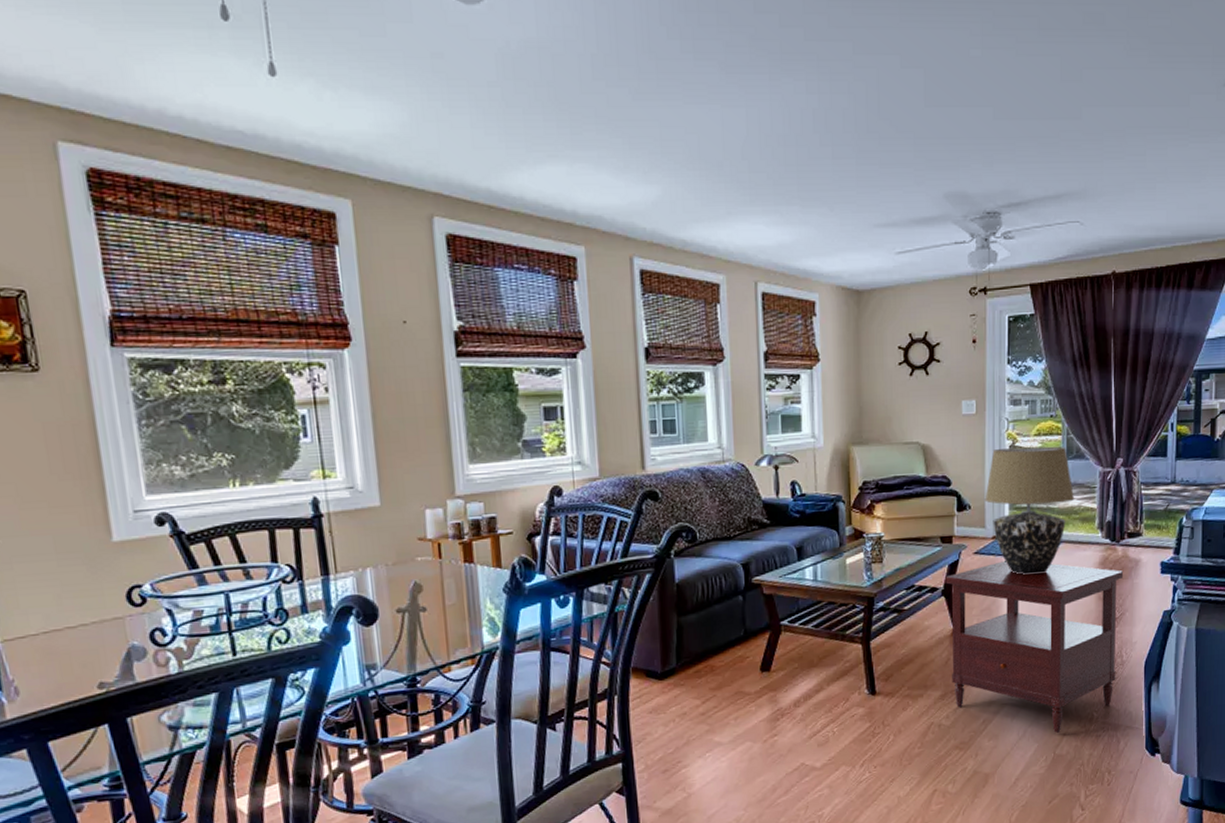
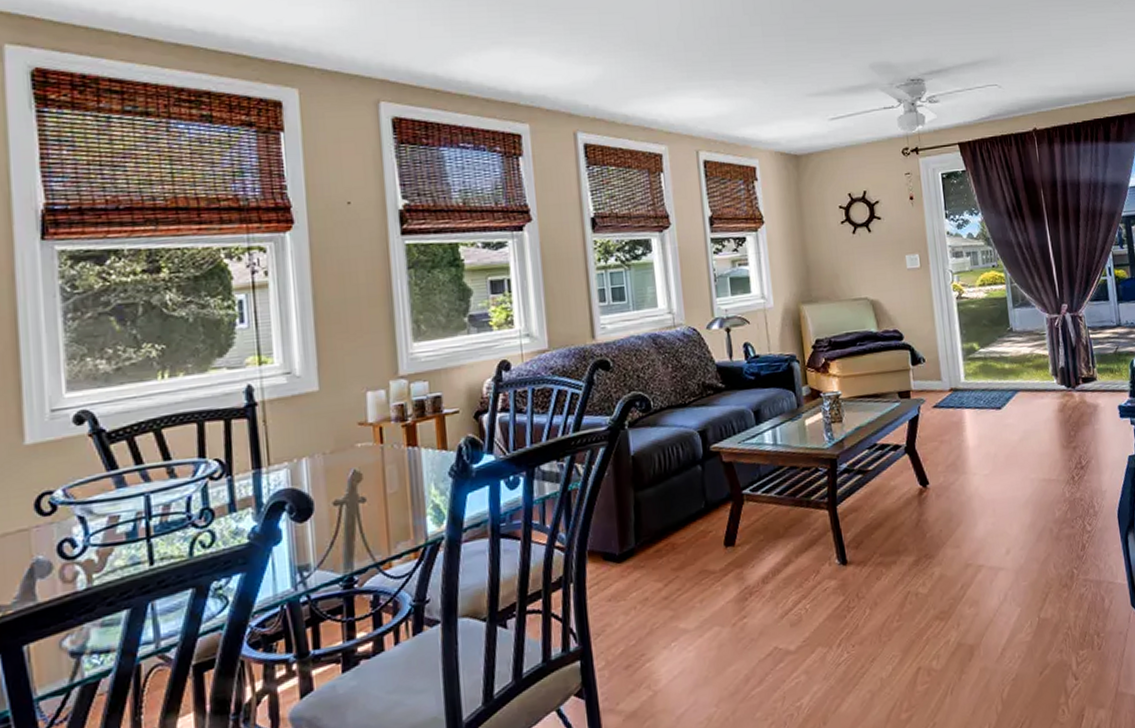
side table: present [945,561,1123,733] -> none [907,413,1091,595]
table lamp: present [985,446,1075,575] -> none [937,295,1026,427]

